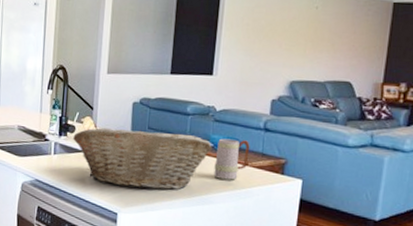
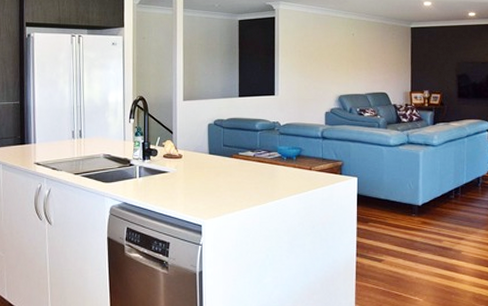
fruit basket: present [73,128,212,190] -> none [156,148,280,200]
mug: present [213,138,250,180] -> none [283,148,312,184]

